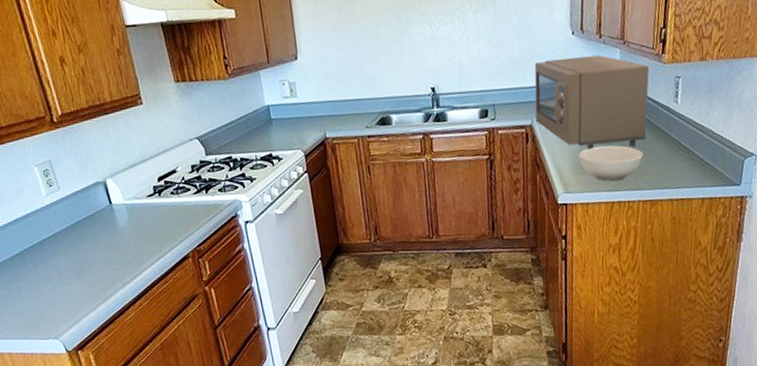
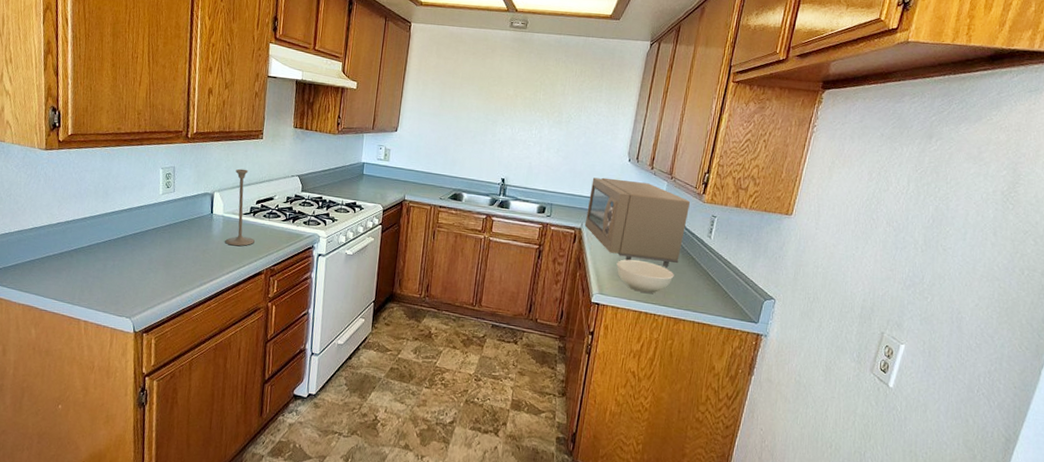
candlestick: none [122,144,170,235] -> present [225,168,255,247]

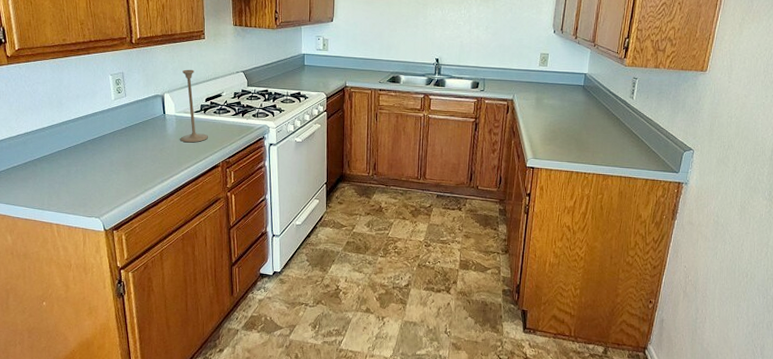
microwave: present [584,177,690,267] -> none [516,50,612,128]
bowl: present [616,259,674,294] -> none [548,125,601,154]

